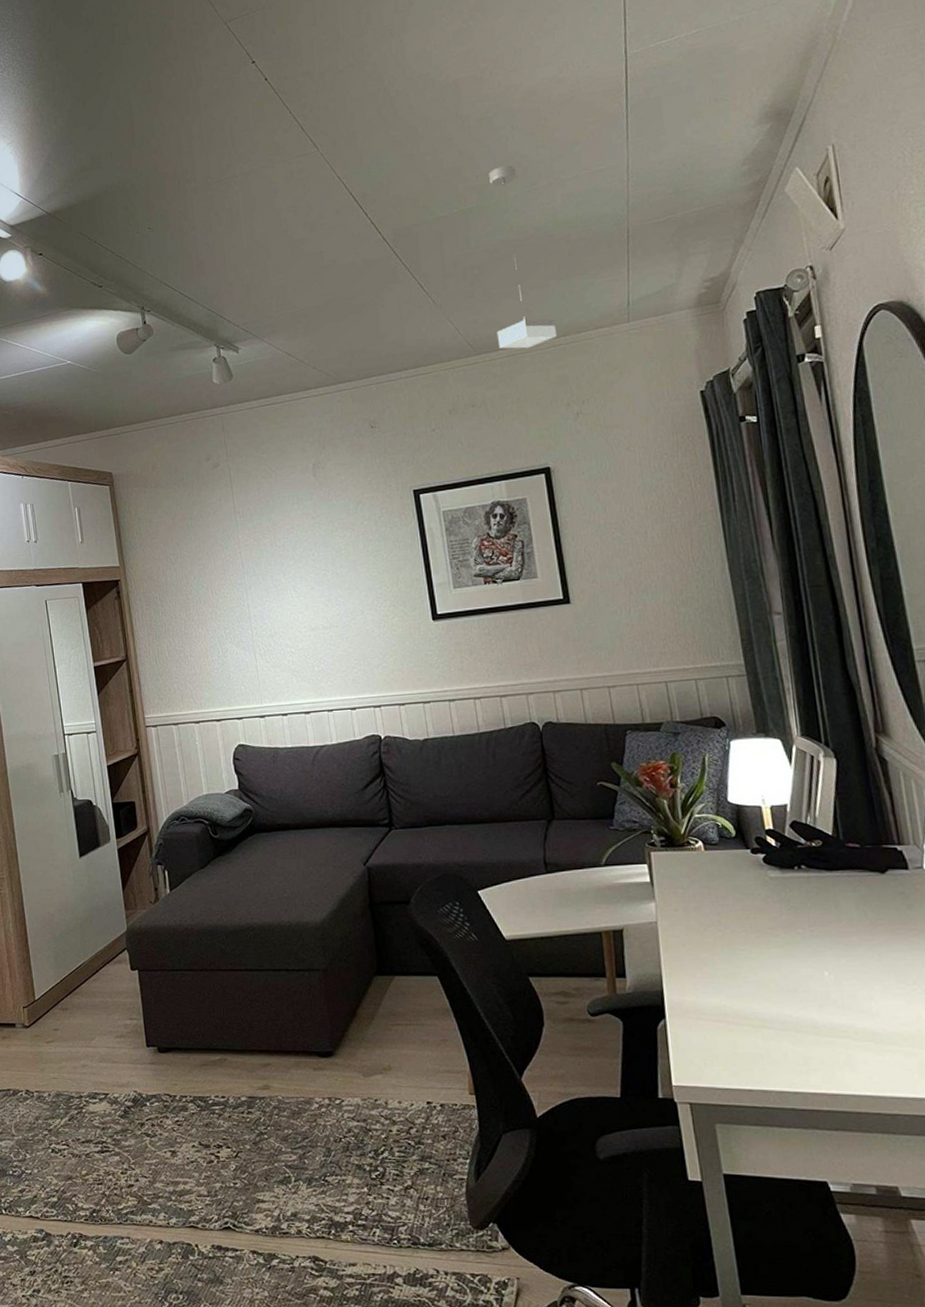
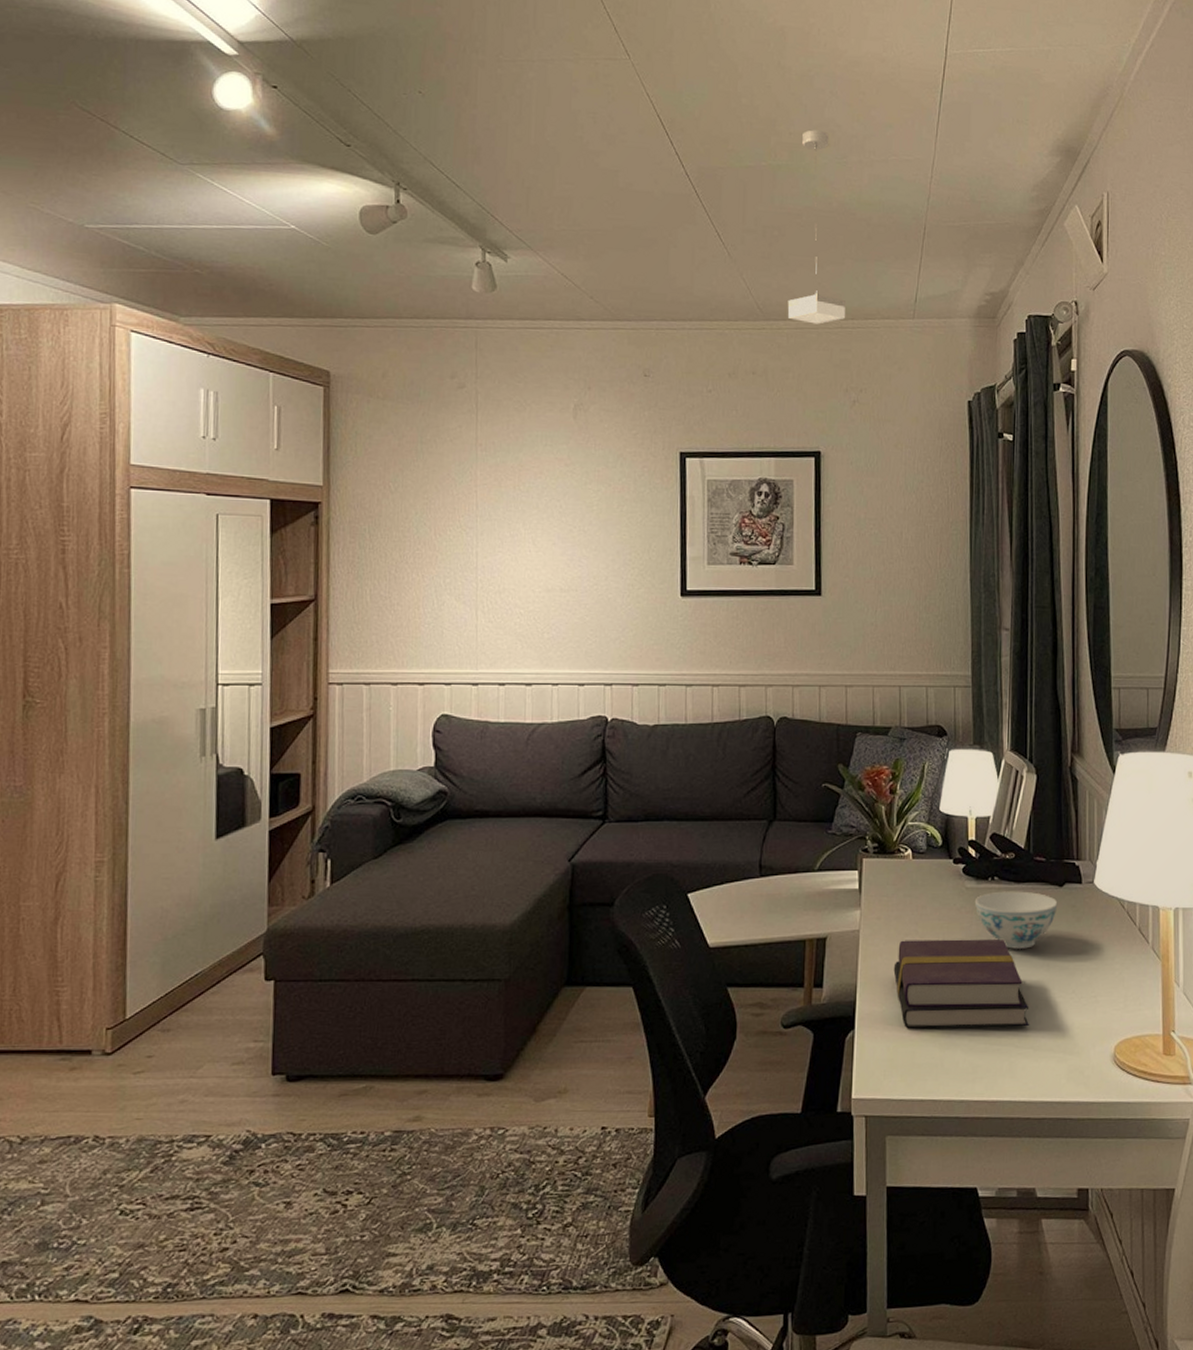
book: none [699,928,865,1019] -> present [893,939,1029,1029]
bowl: none [781,879,882,939] -> present [974,891,1058,949]

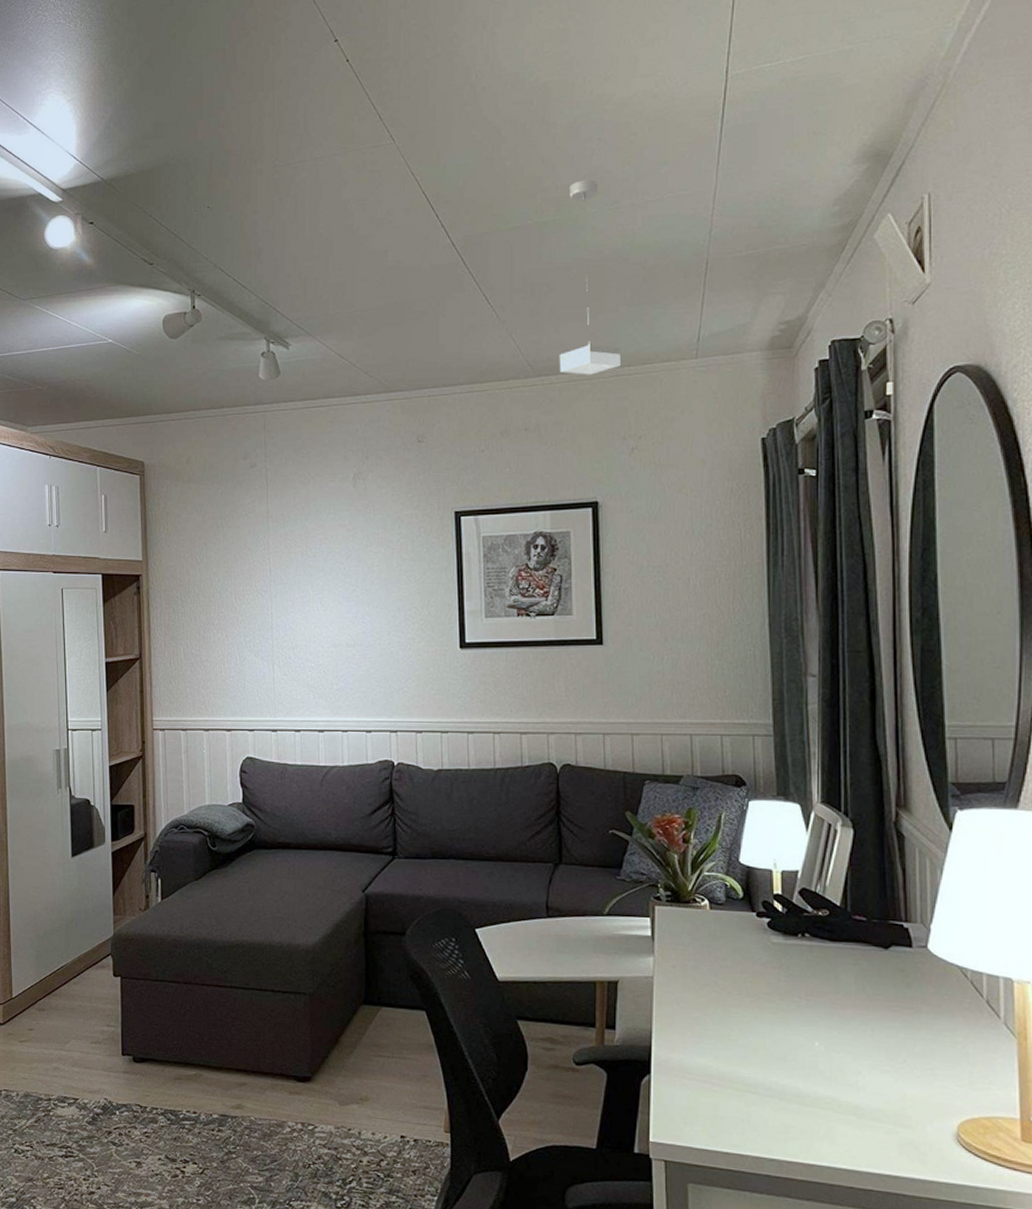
book: present [893,939,1029,1029] -> none [692,990,850,1093]
bowl: present [974,891,1058,949] -> none [782,949,883,1011]

